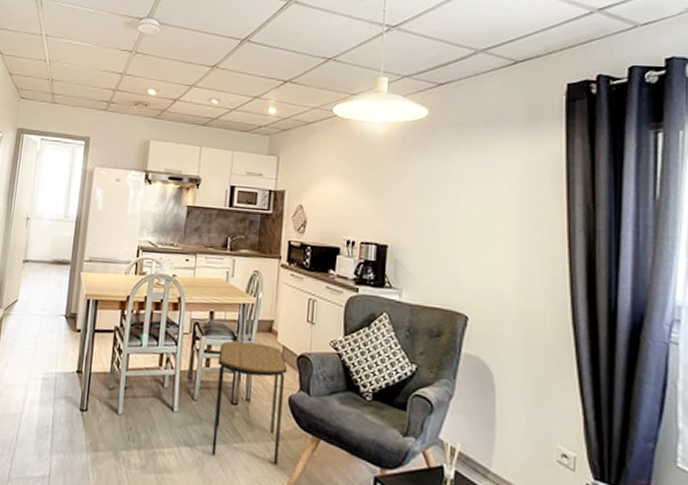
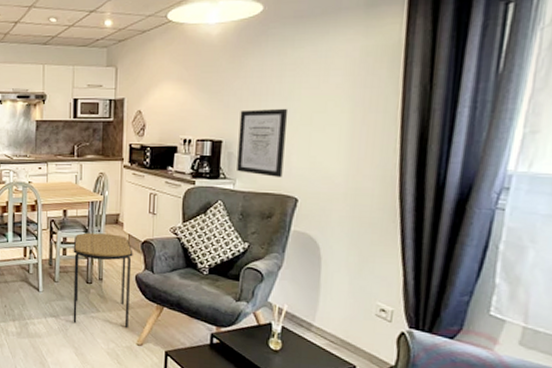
wall art: none [403,214,456,291] -> present [237,108,289,177]

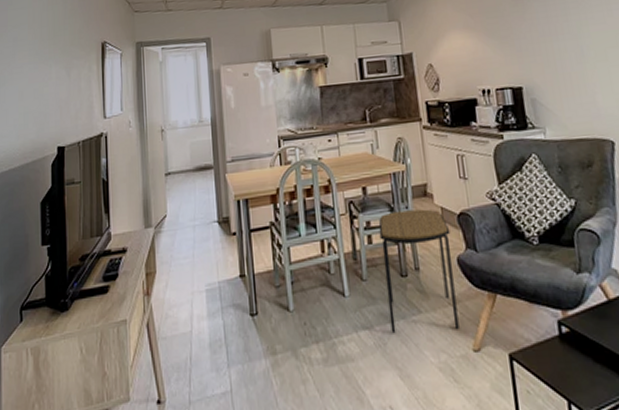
wall art: present [237,108,289,177] -> none [534,46,592,121]

